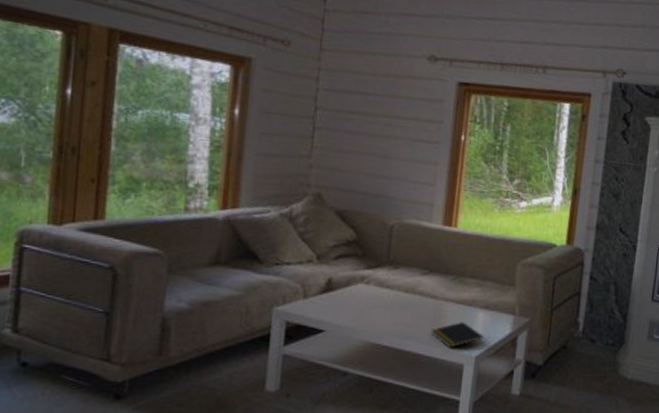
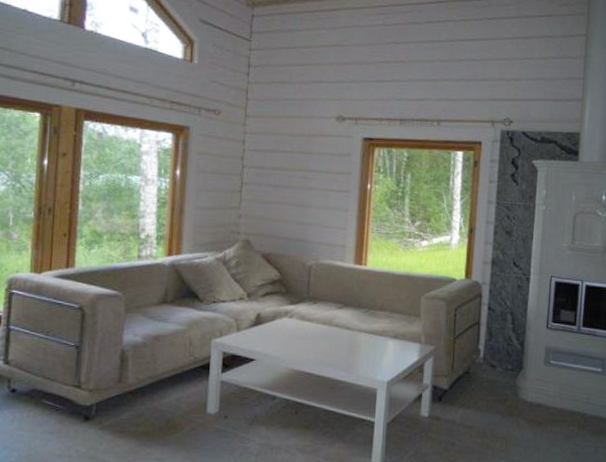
notepad: present [431,322,484,348] -> none [347,350,394,374]

